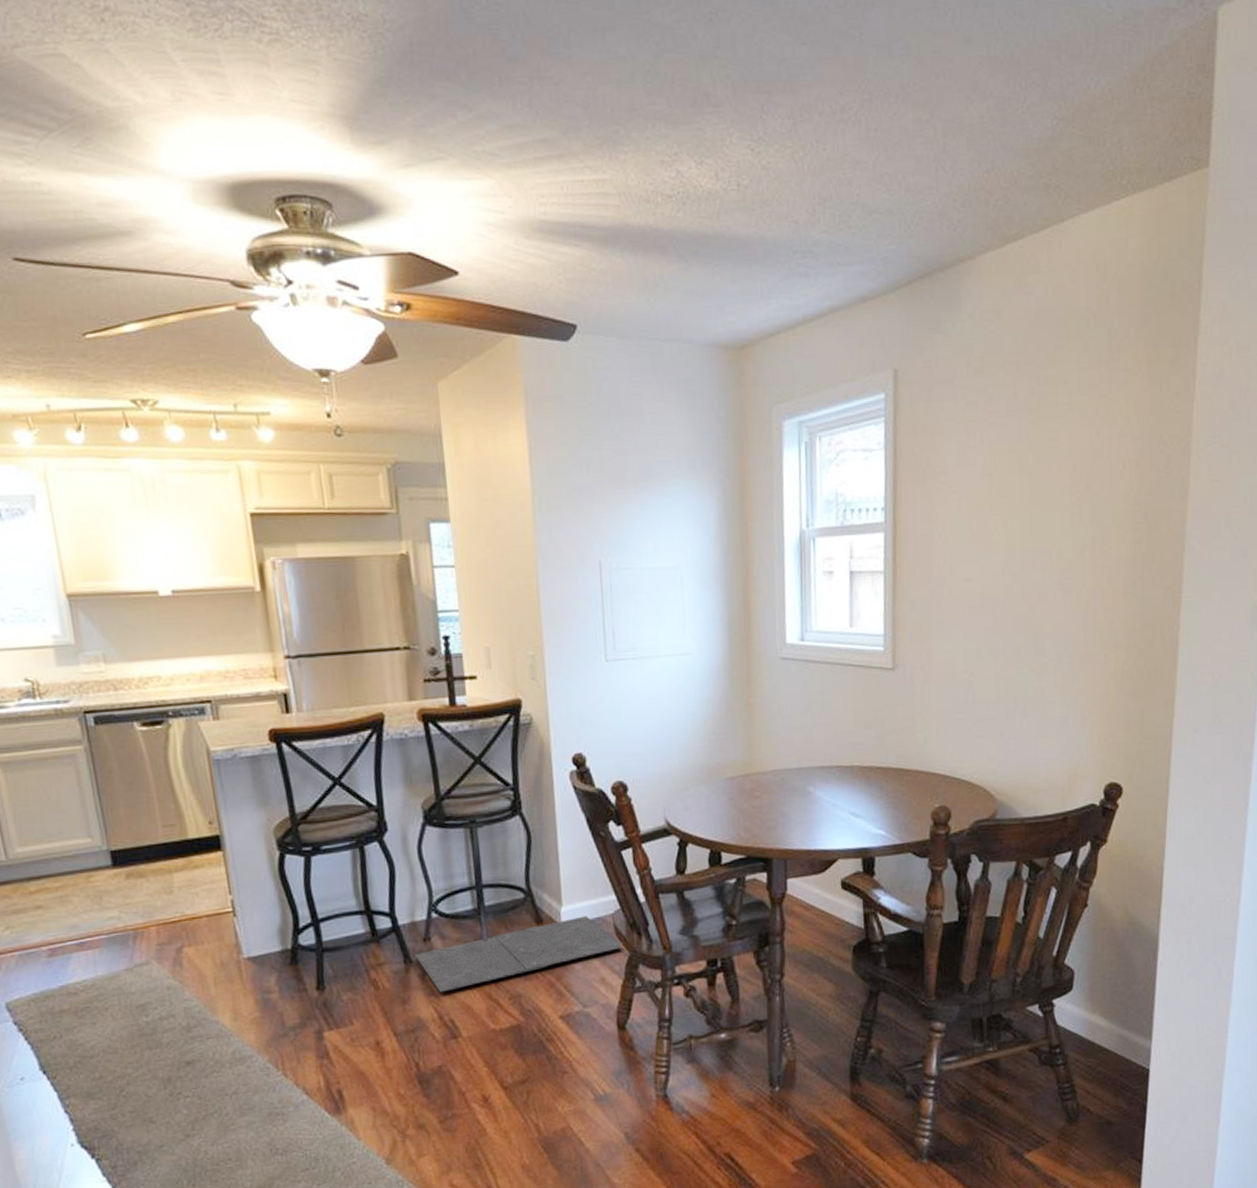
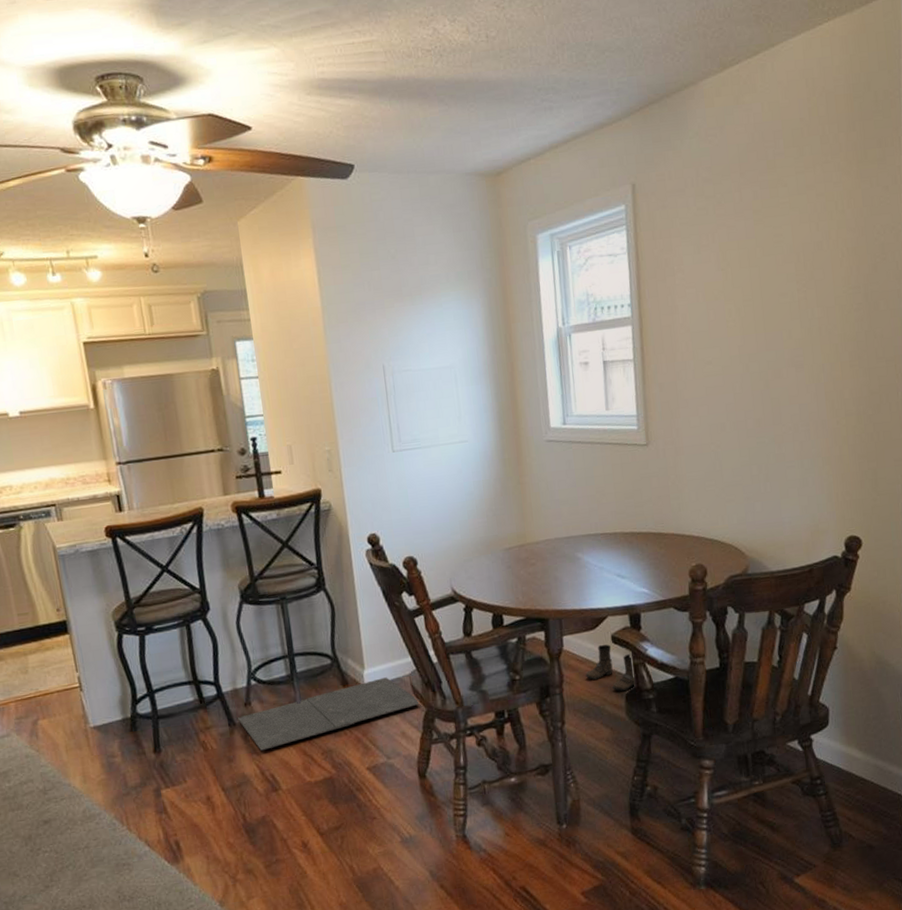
boots: none [809,890,866,943] -> present [585,644,636,691]

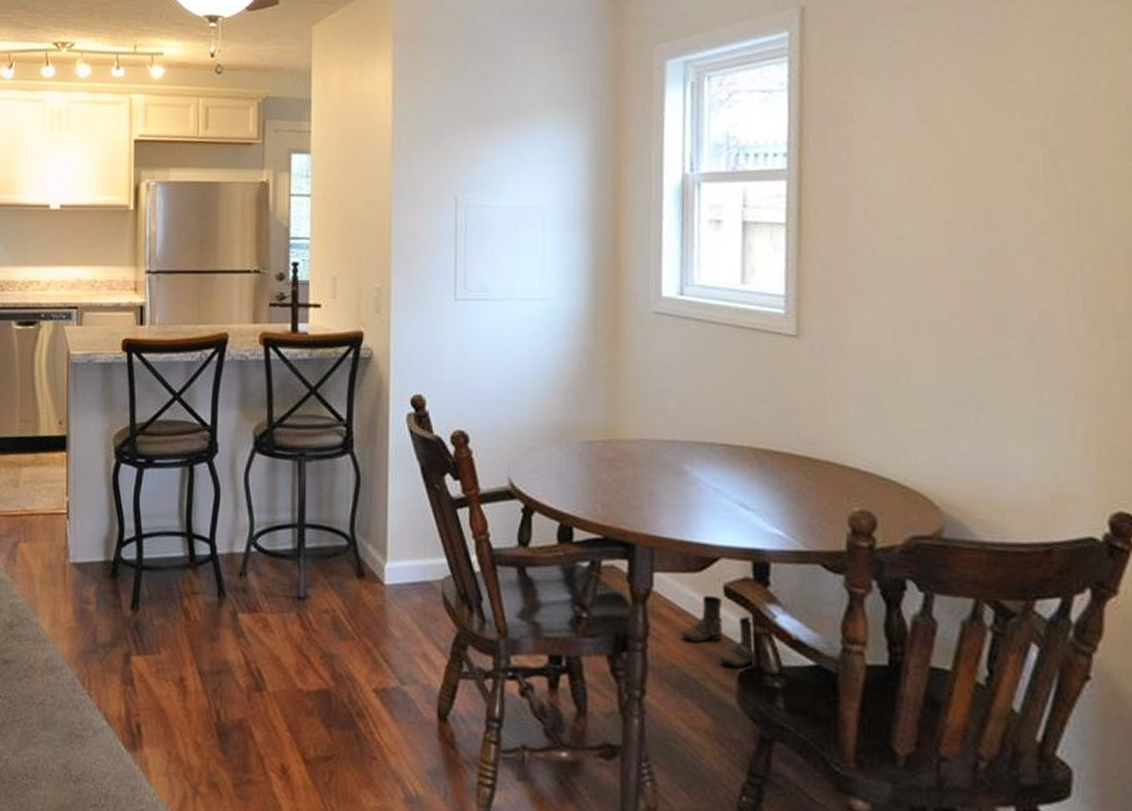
door mat: present [237,677,420,751] -> none [228,577,451,636]

